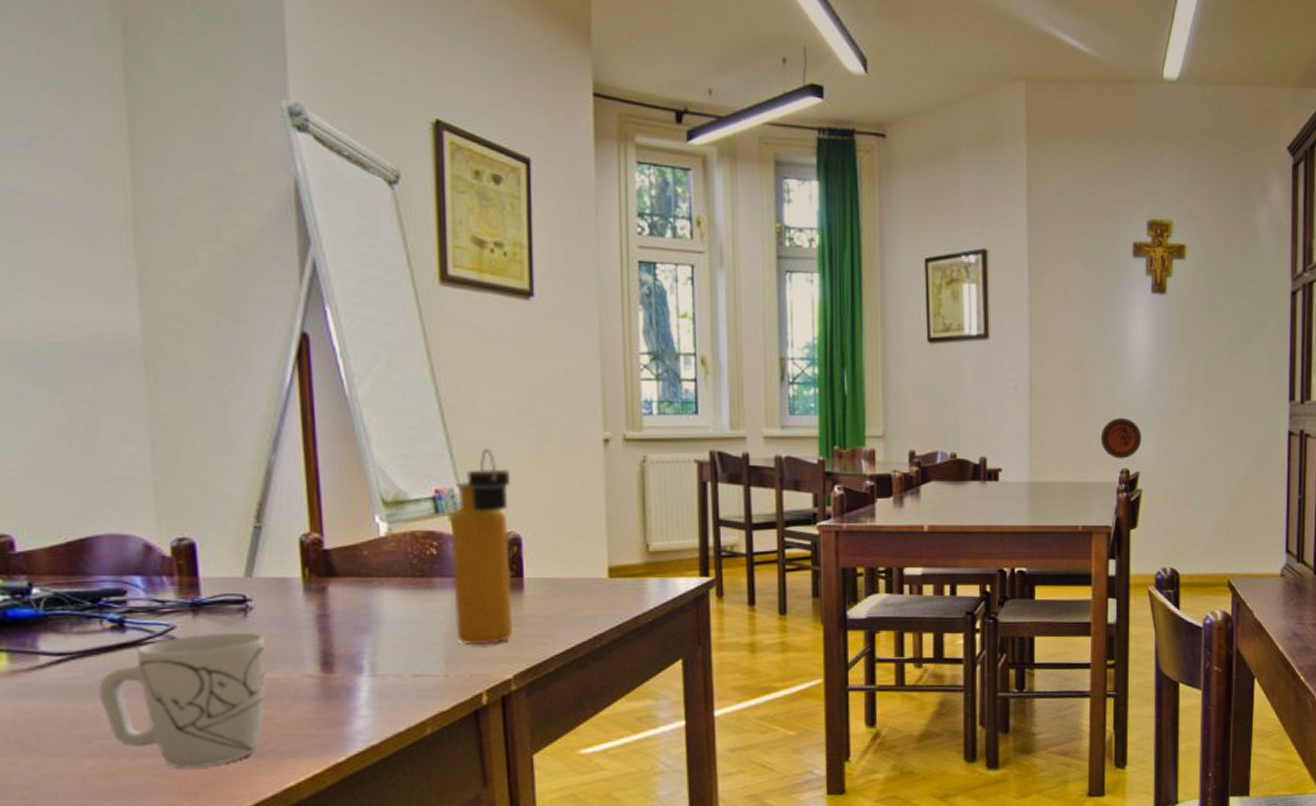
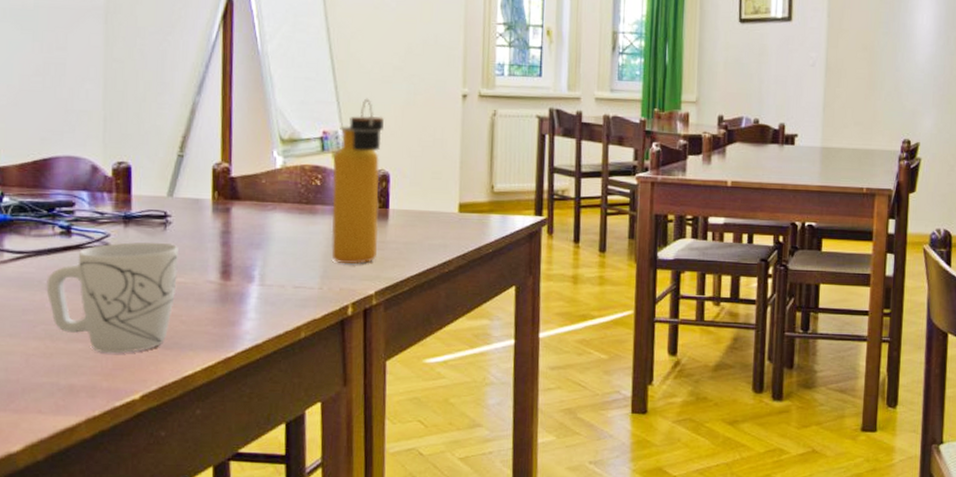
decorative plate: present [1100,418,1142,459] -> none [886,94,923,131]

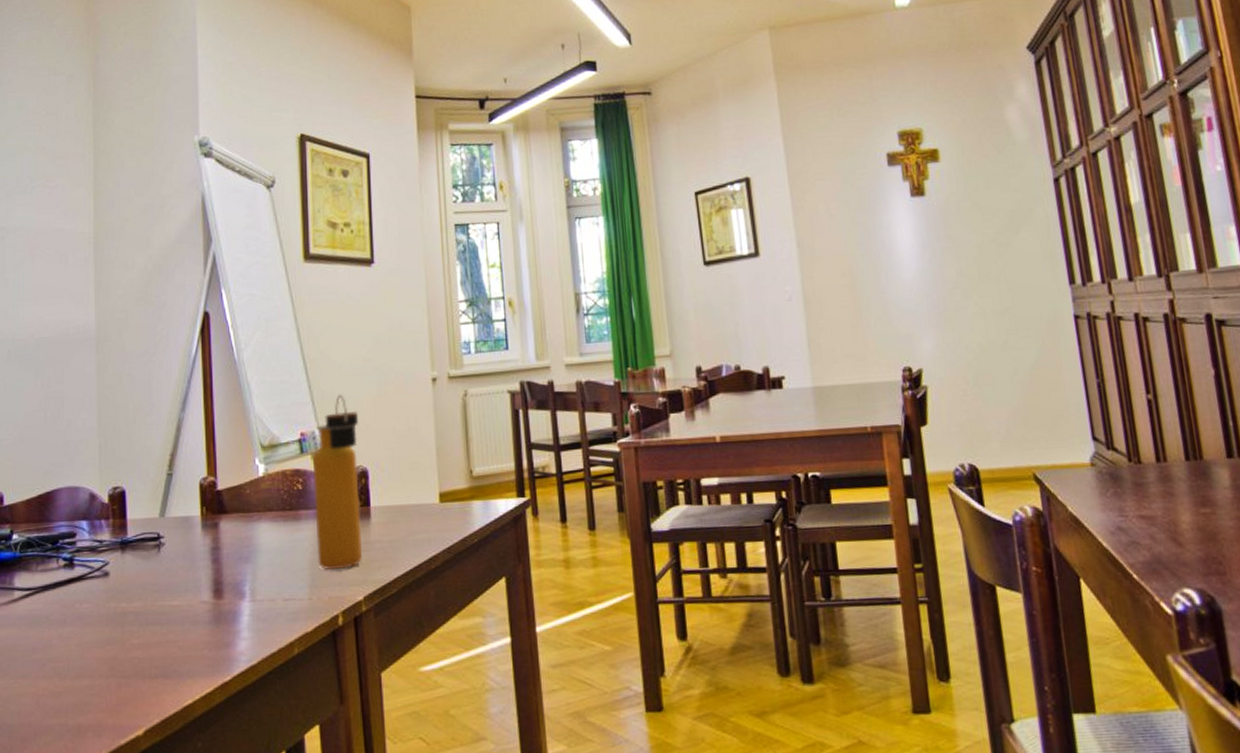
mug: present [46,241,178,354] -> none [53,565,173,688]

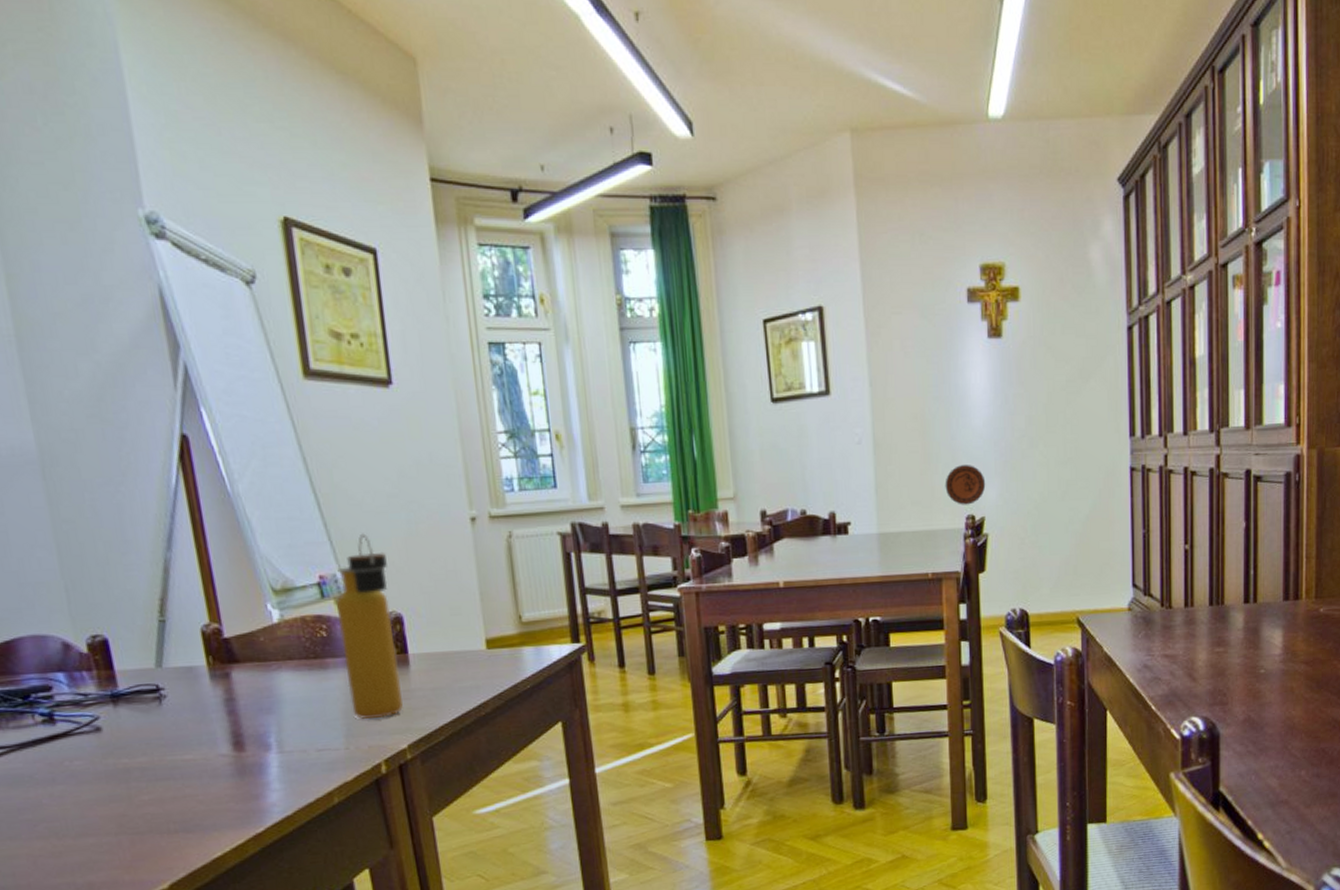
decorative plate: none [878,317,921,358] -> present [945,465,986,505]

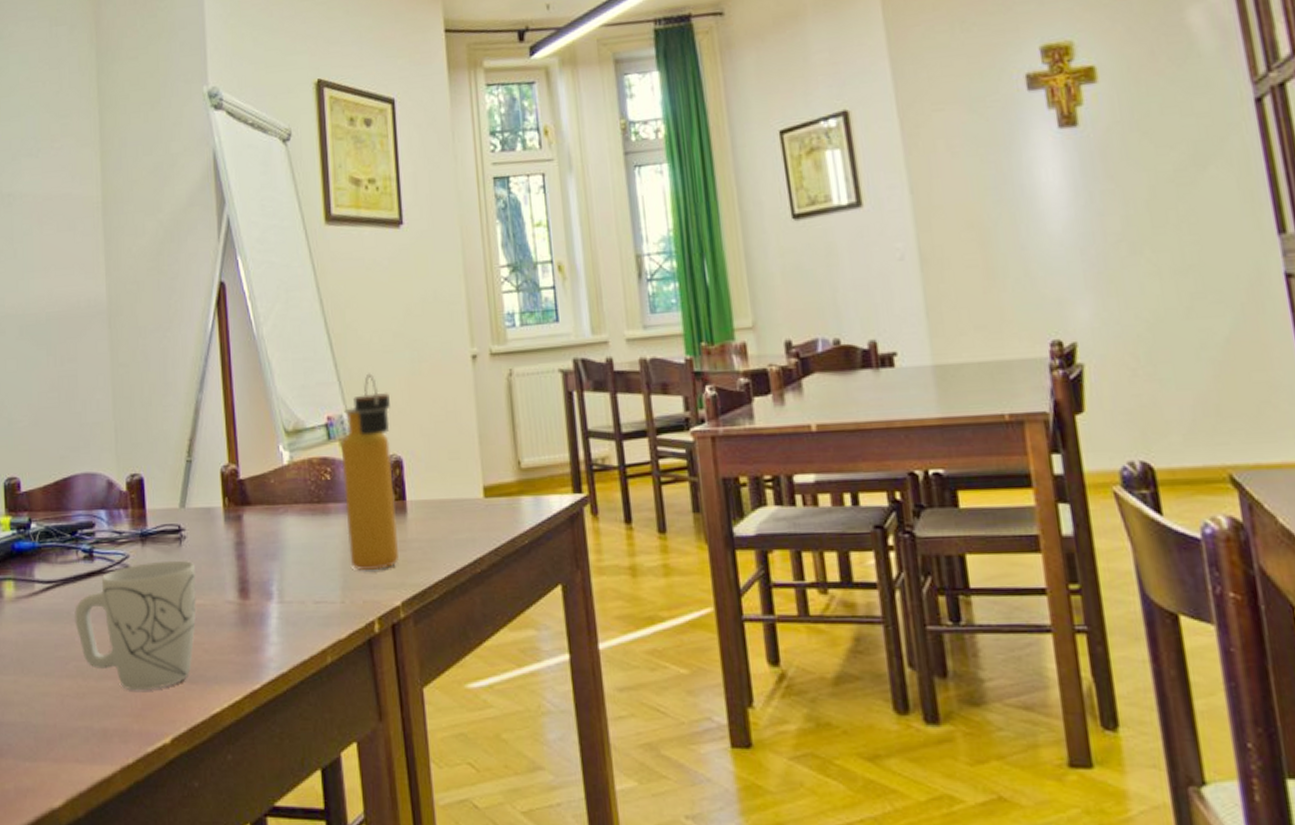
mug: none [38,718,187,845] -> present [74,560,197,691]
decorative plate: present [945,465,986,505] -> none [1017,279,1074,329]

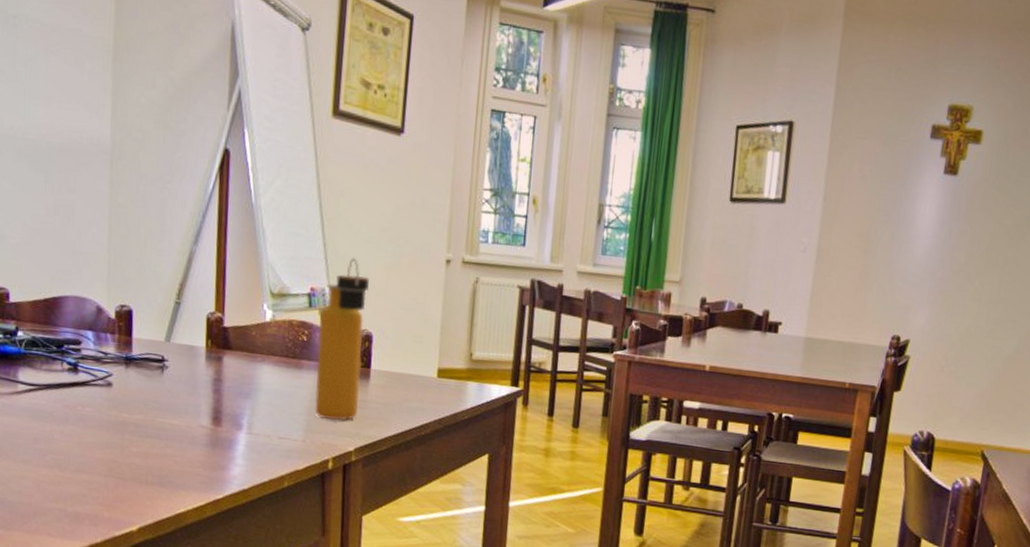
mug: present [74,560,197,691] -> none [55,382,174,487]

